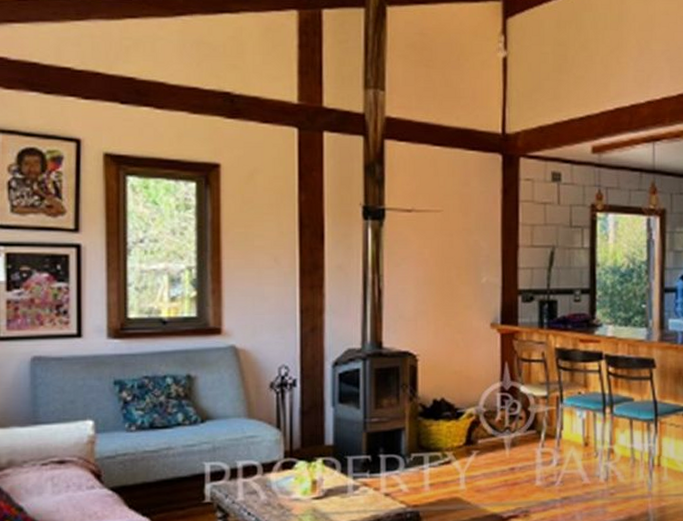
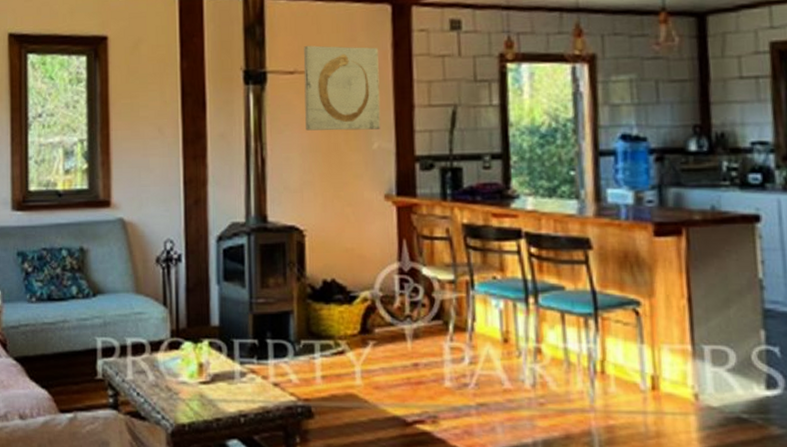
wall art: none [420,187,489,266] -> present [303,45,380,131]

